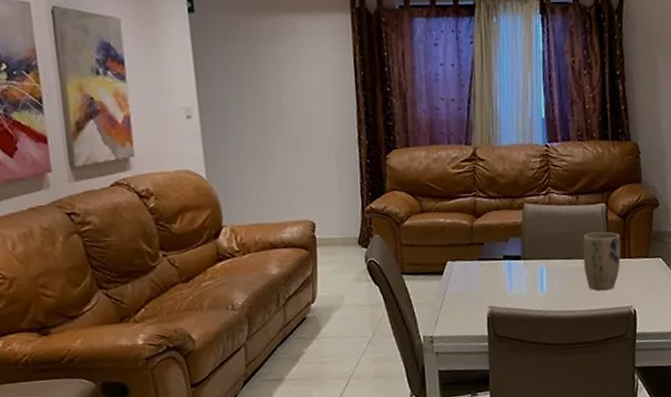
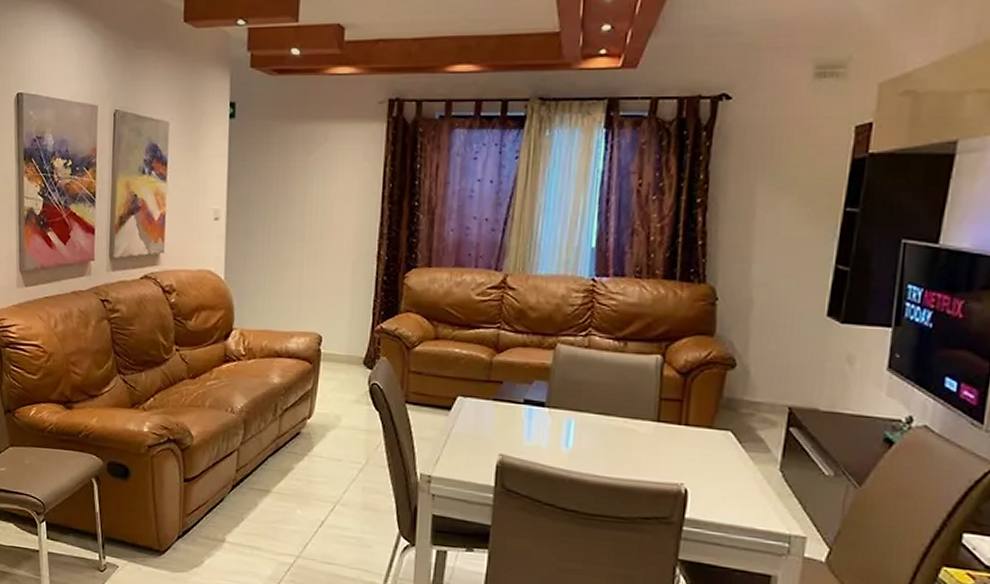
plant pot: present [583,231,621,291] -> none [623,387,678,460]

